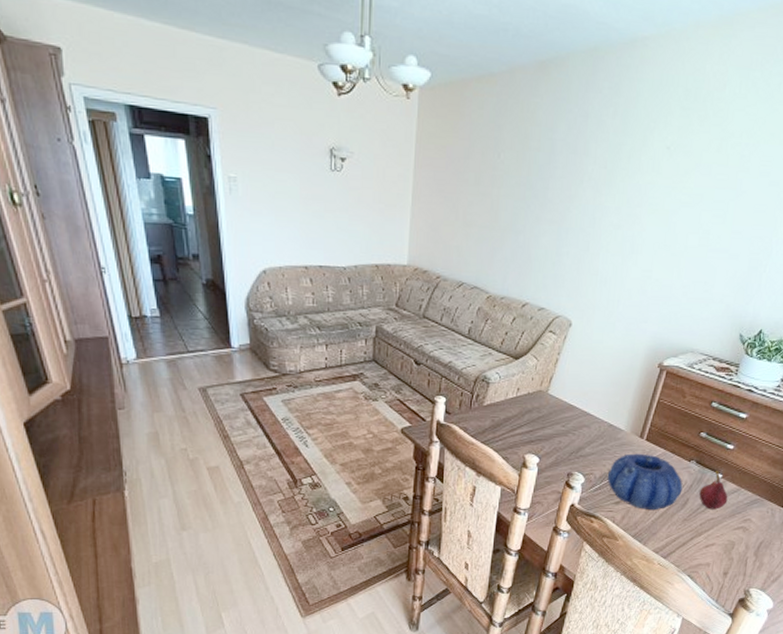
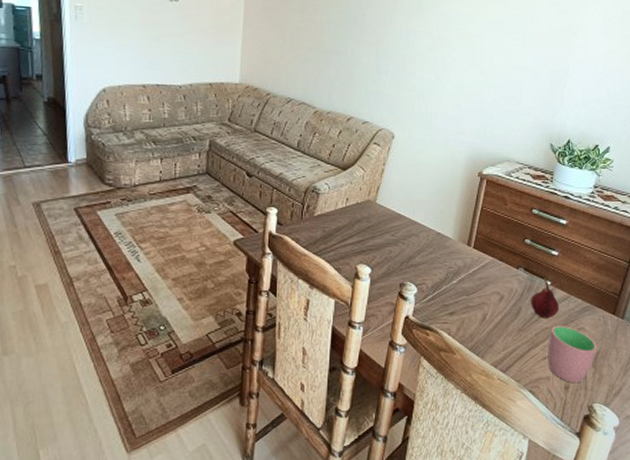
decorative bowl: present [607,453,683,511] -> none [439,262,514,321]
cup: none [709,516,761,570] -> present [548,325,597,384]

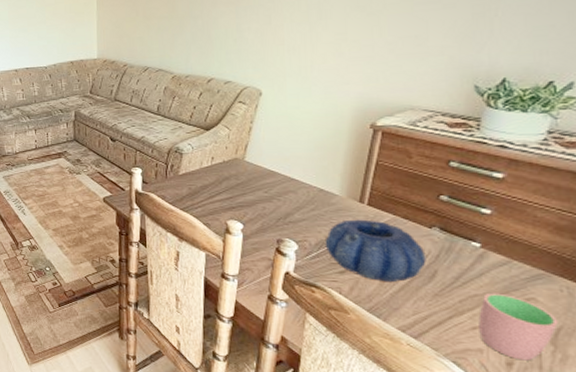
decorative bowl: none [439,262,514,321] -> present [325,219,426,283]
fruit: present [531,277,559,319] -> none [451,238,495,285]

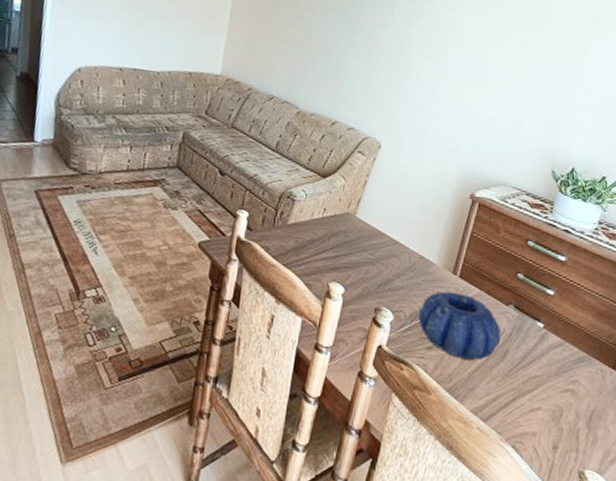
cup: present [478,293,558,361] -> none [535,374,593,444]

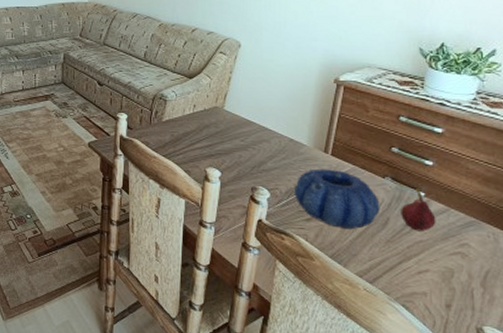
fruit: none [519,318,552,366] -> present [401,187,436,231]

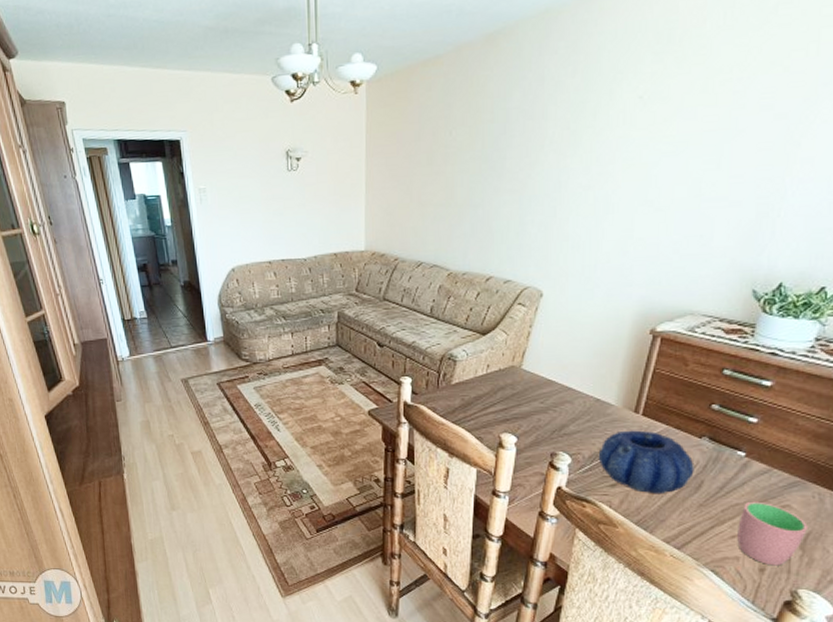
fruit: present [401,187,436,231] -> none [717,447,756,494]
cup: none [423,239,486,303] -> present [737,501,808,566]

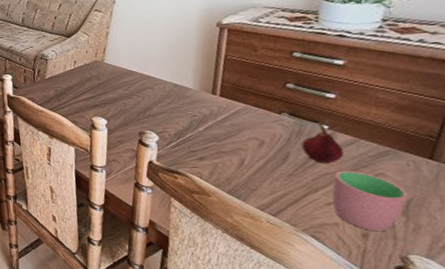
decorative bowl: present [598,430,694,495] -> none [183,109,279,166]
fruit: none [717,447,756,494] -> present [302,121,344,164]

